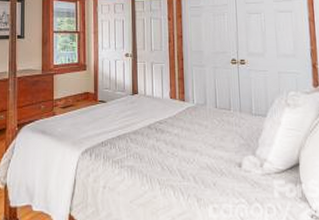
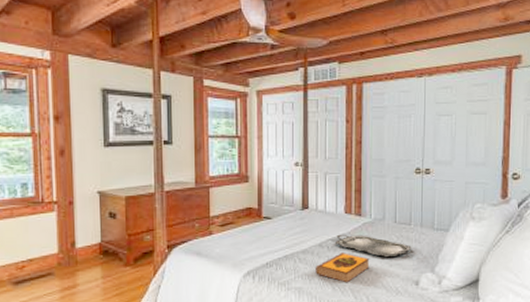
hardback book: none [145,134,195,163] -> present [316,253,370,283]
serving tray: none [162,117,235,139] -> present [334,234,414,257]

